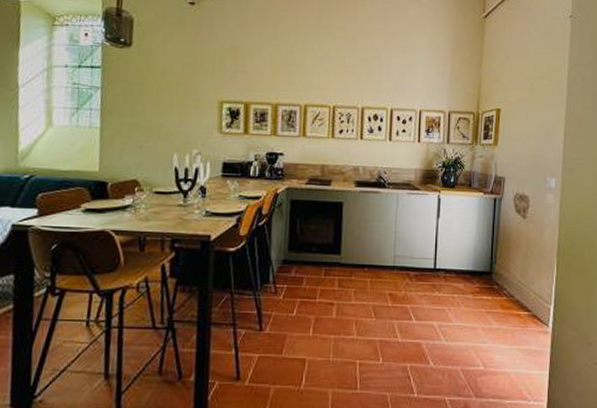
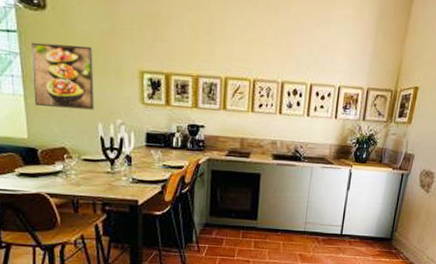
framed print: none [110,76,174,141] -> present [31,42,95,110]

